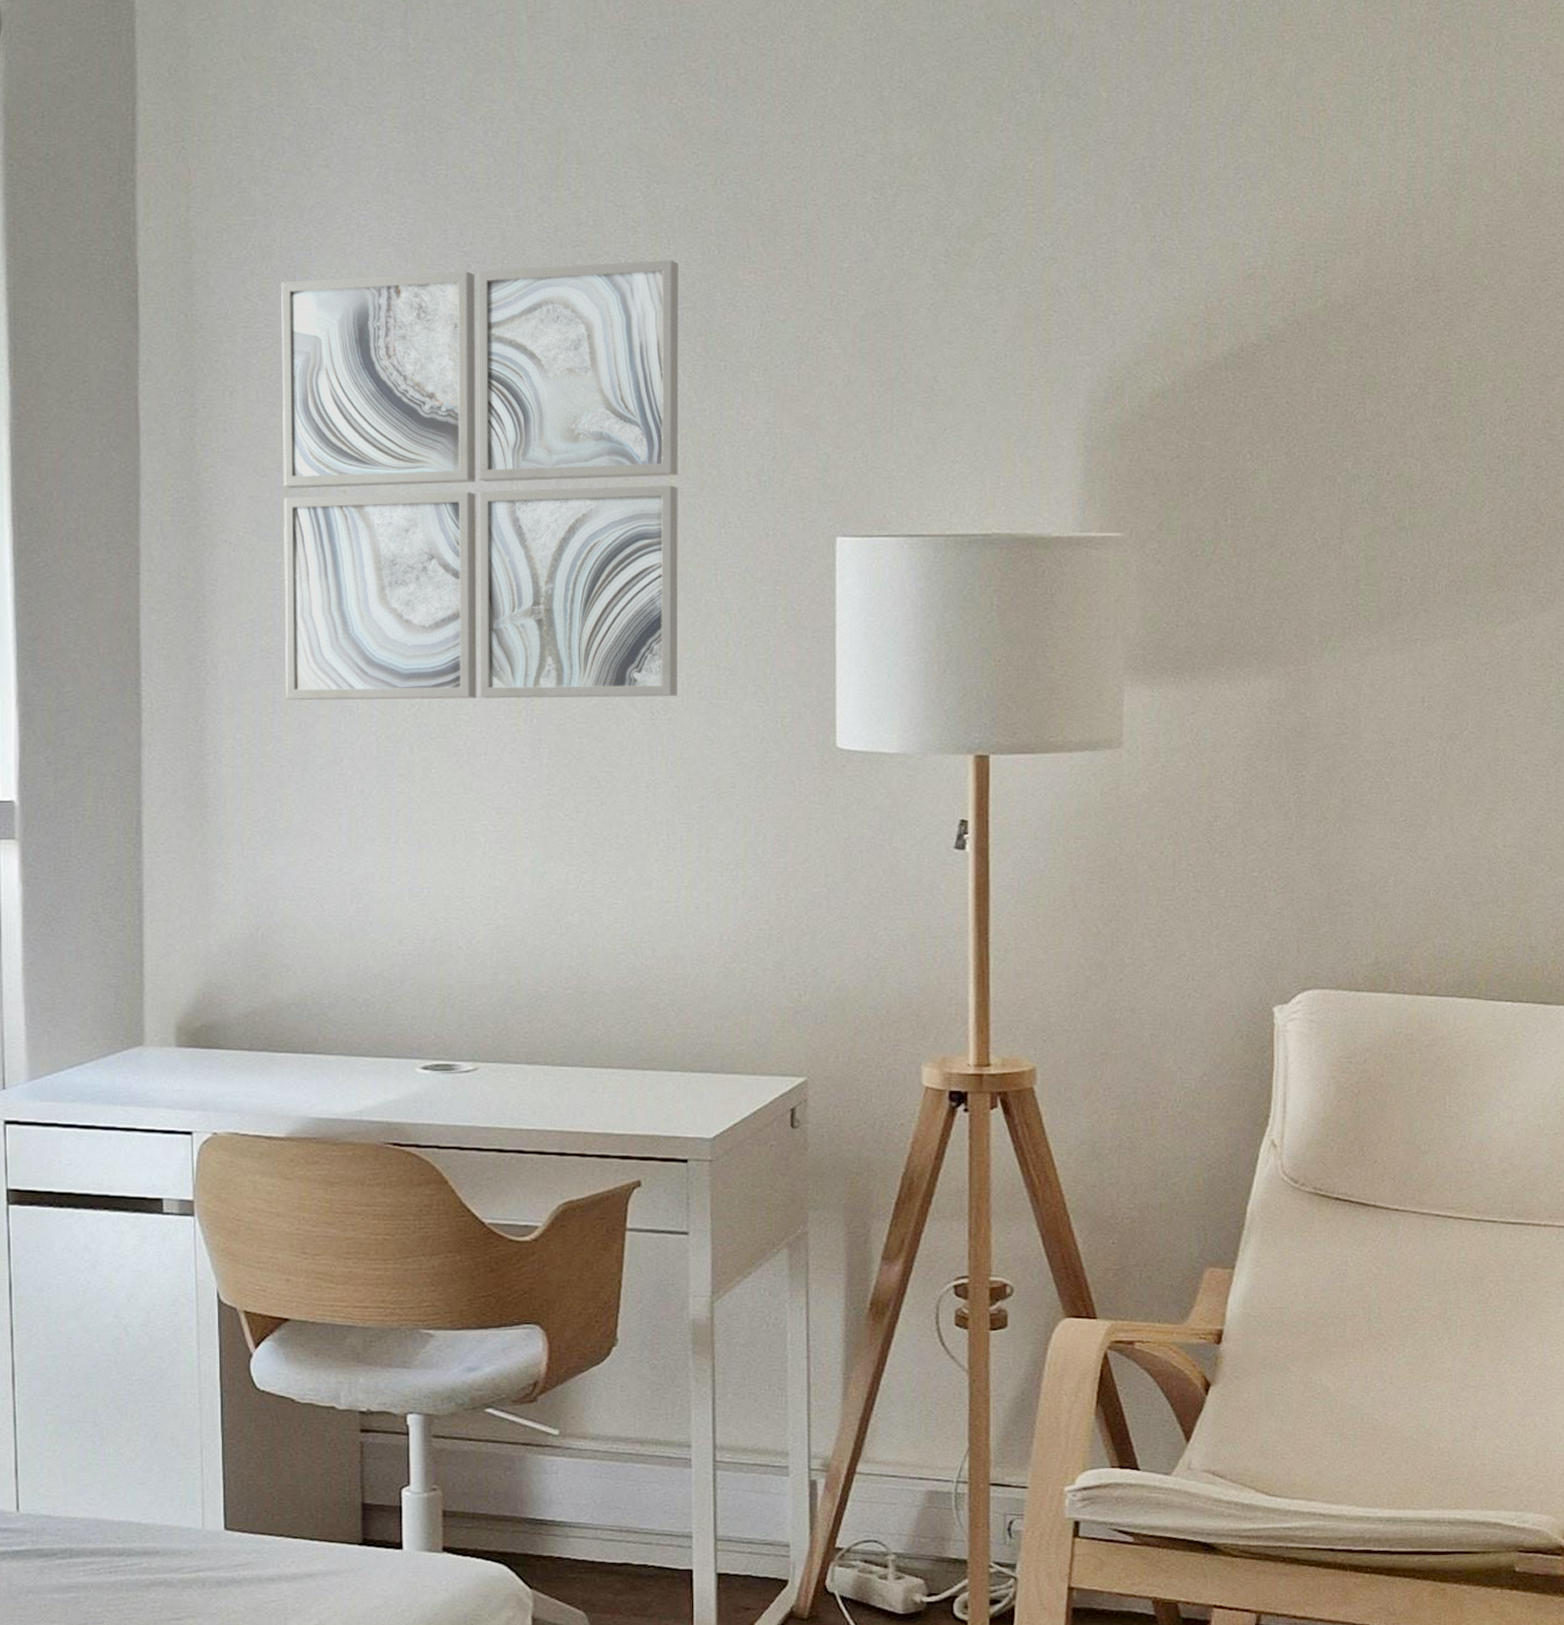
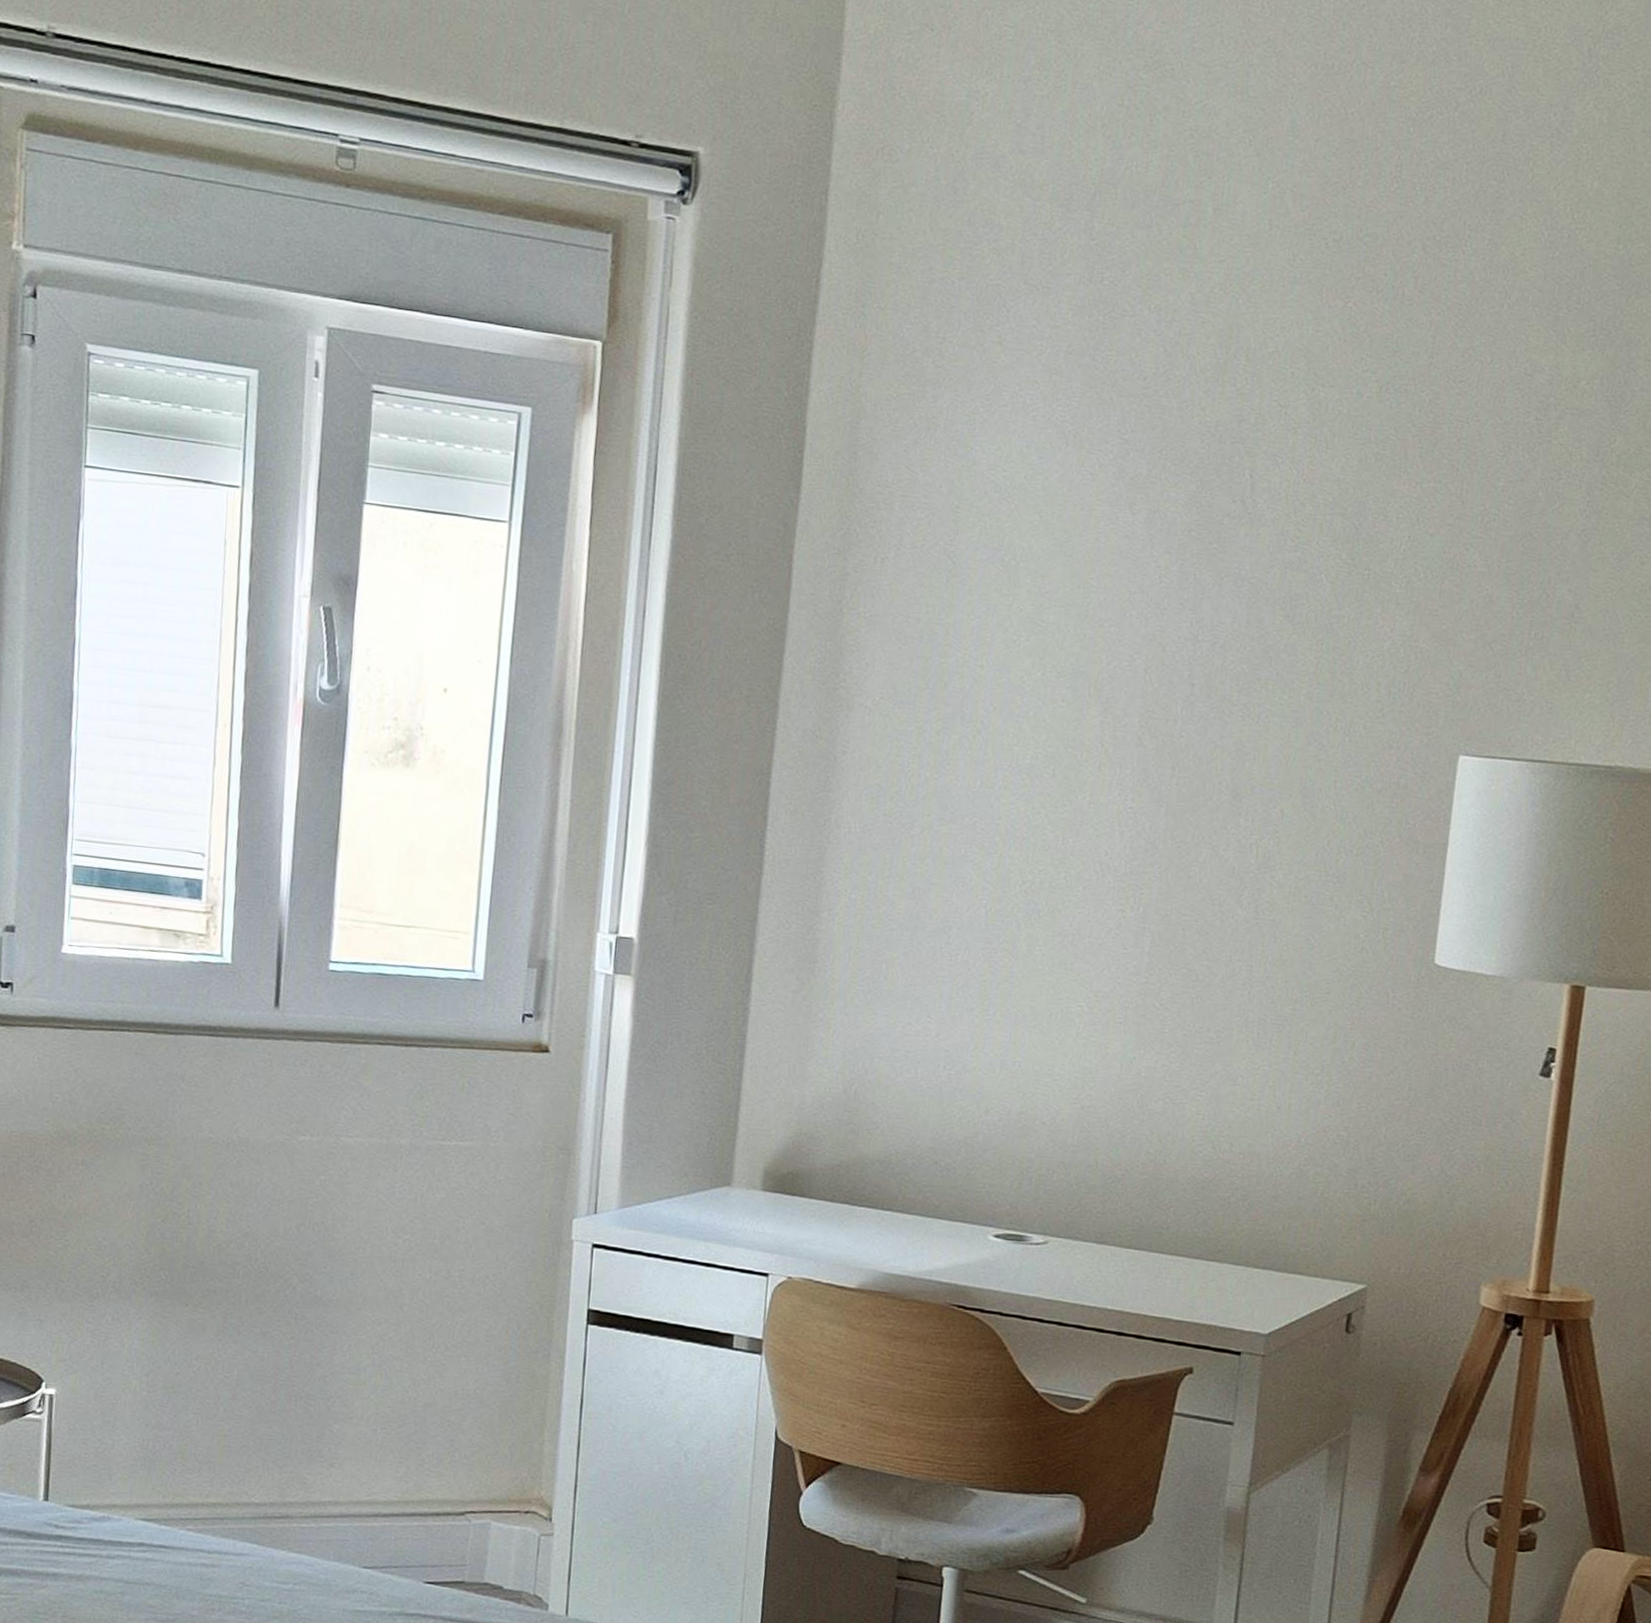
wall art: present [281,259,679,701] -> none [903,453,1334,899]

